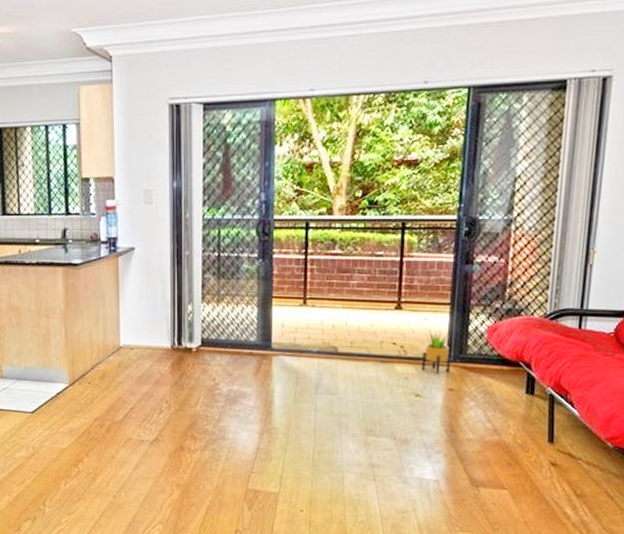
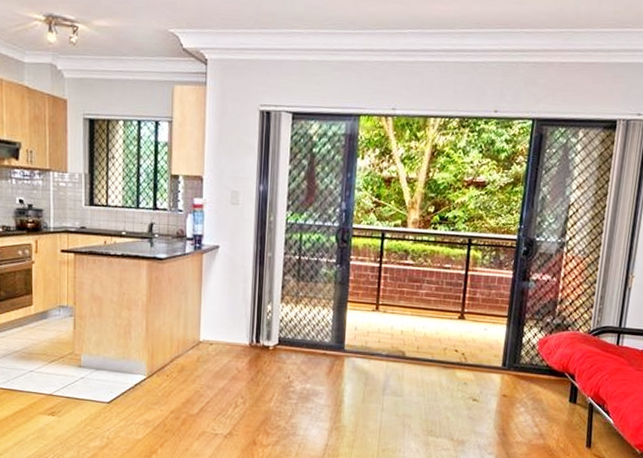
potted plant: present [422,330,451,374] -> none [480,339,506,381]

